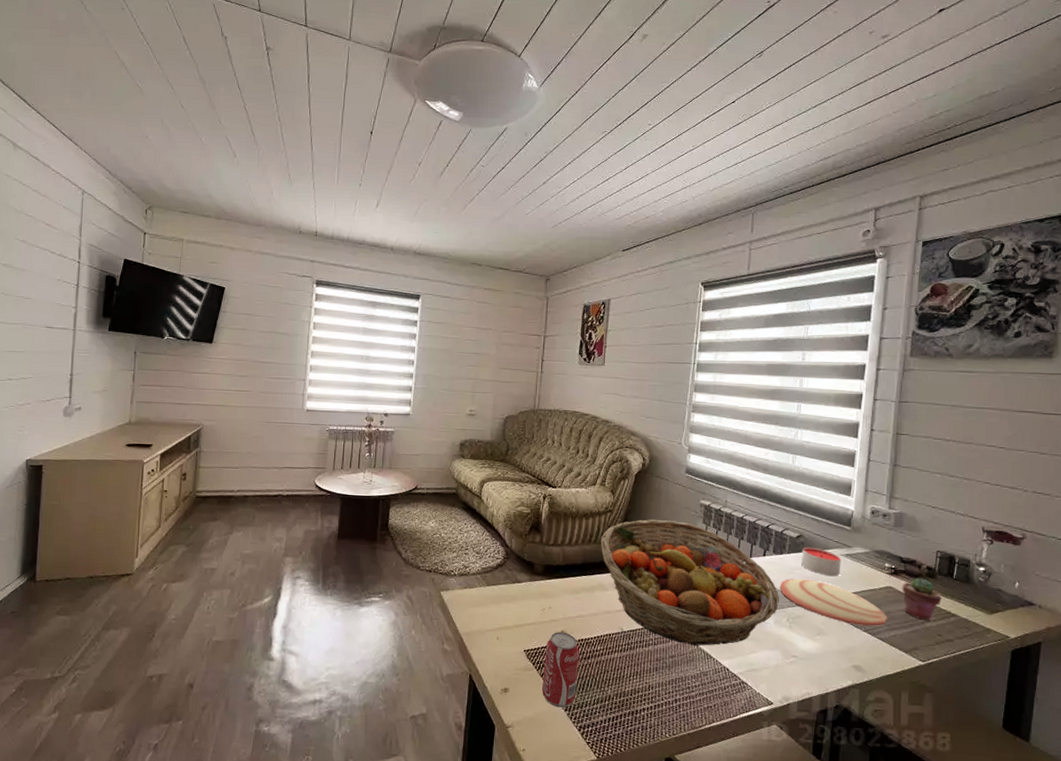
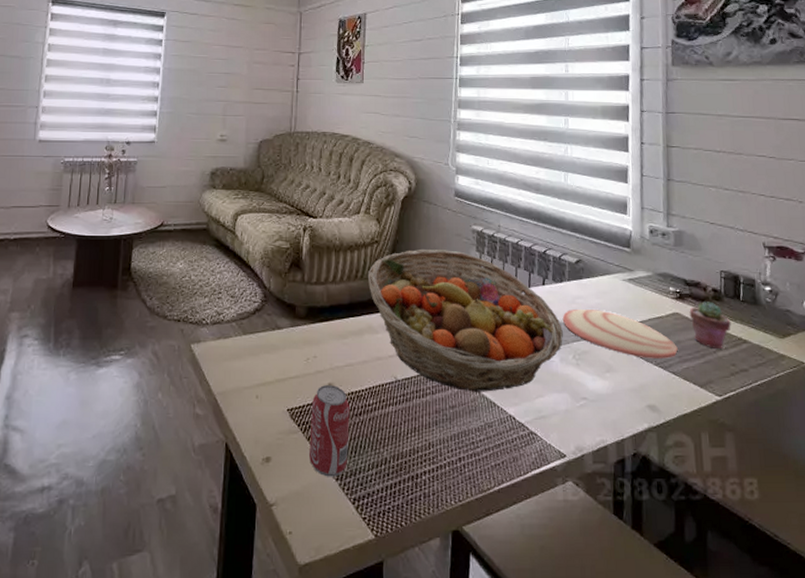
candle: present [801,546,841,577] -> none [582,272,625,305]

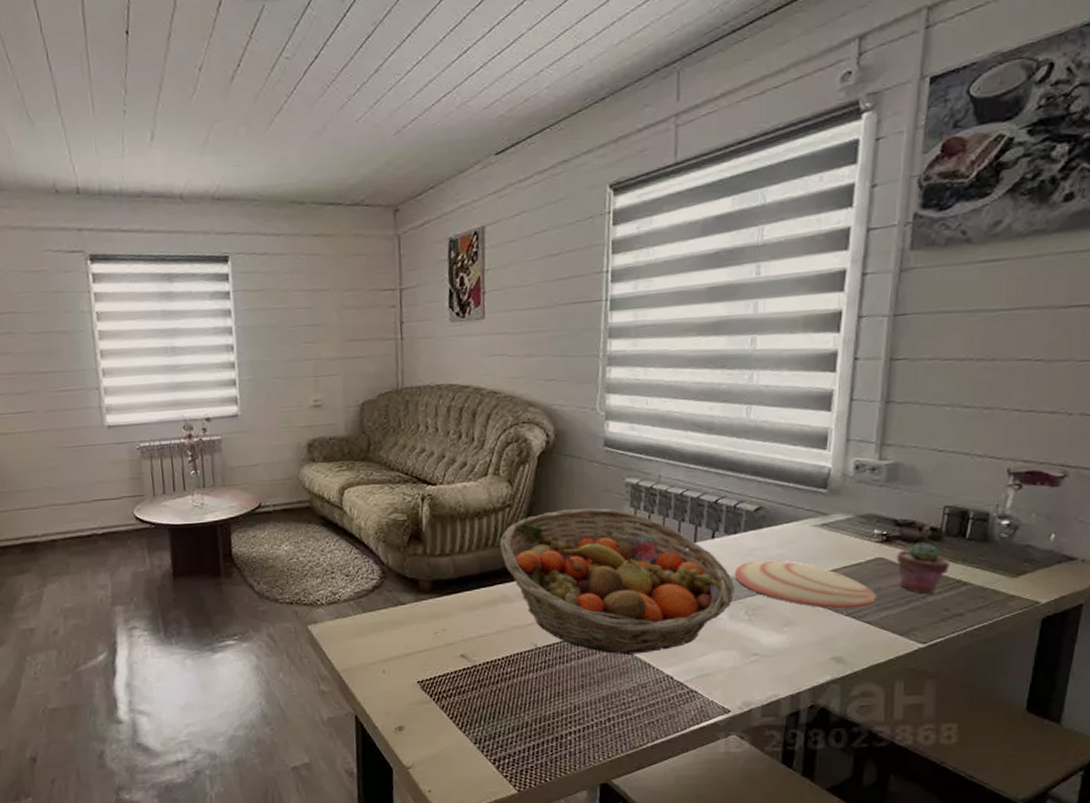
beverage can: present [310,385,350,477] -> none [443,656,486,741]

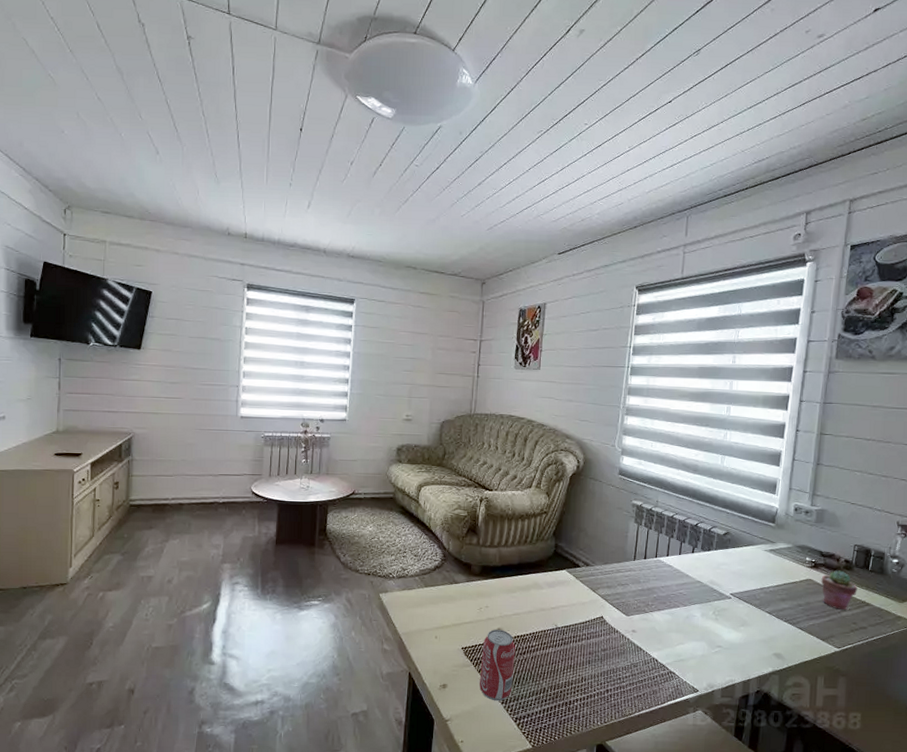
beverage can: none [443,656,486,741] -> present [480,630,515,701]
fruit basket: present [499,508,735,655] -> none [535,520,707,639]
plate: present [735,561,877,609] -> none [707,574,807,616]

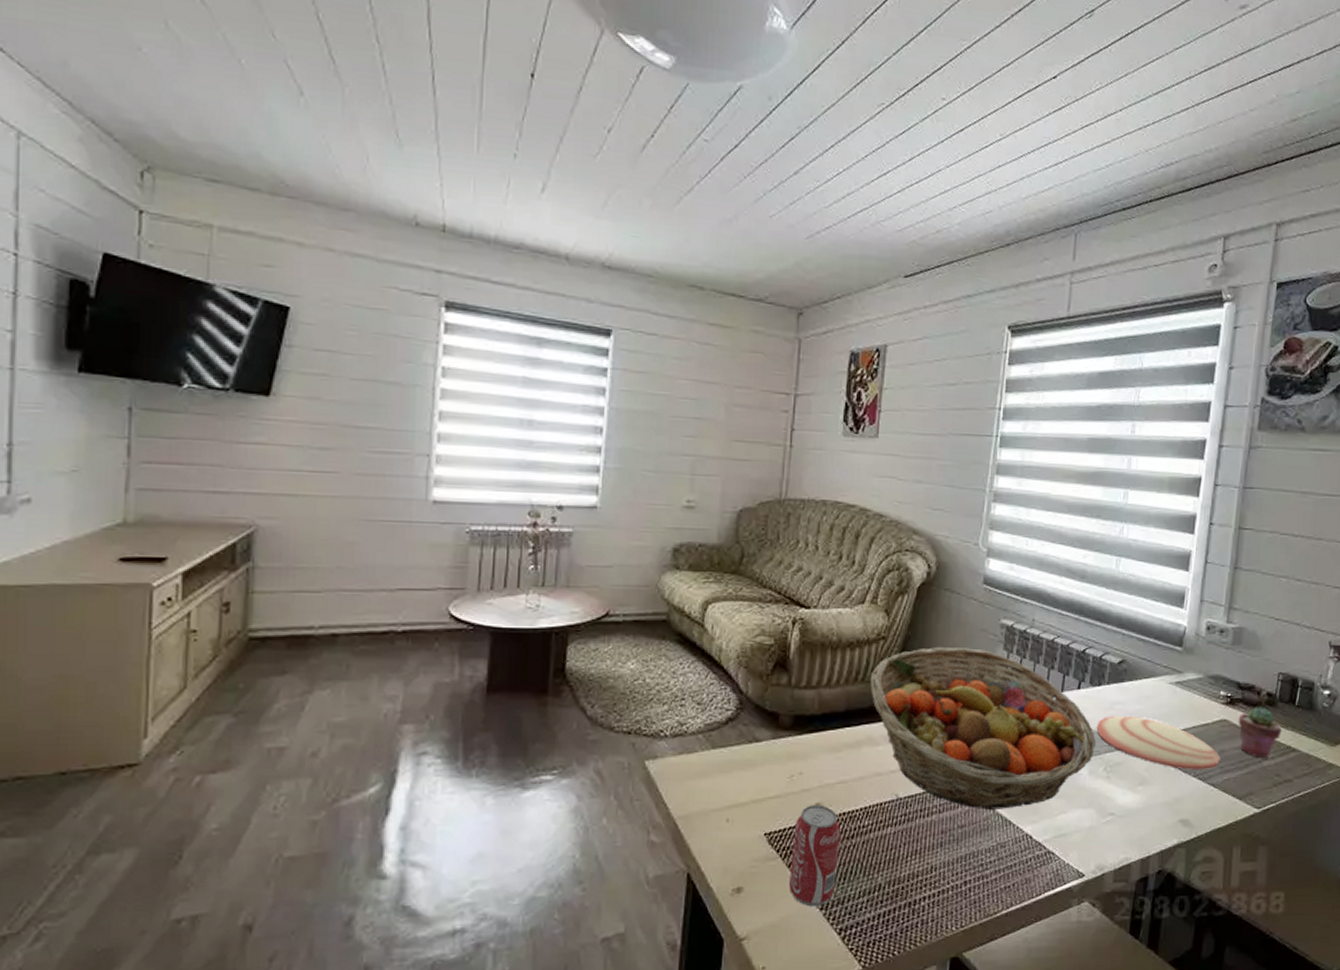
fruit basket: none [535,520,707,639] -> present [870,647,1096,810]
plate: none [707,574,807,616] -> present [1097,717,1221,770]

